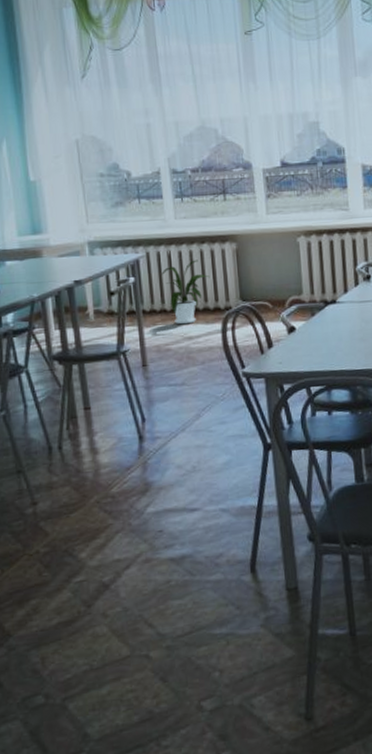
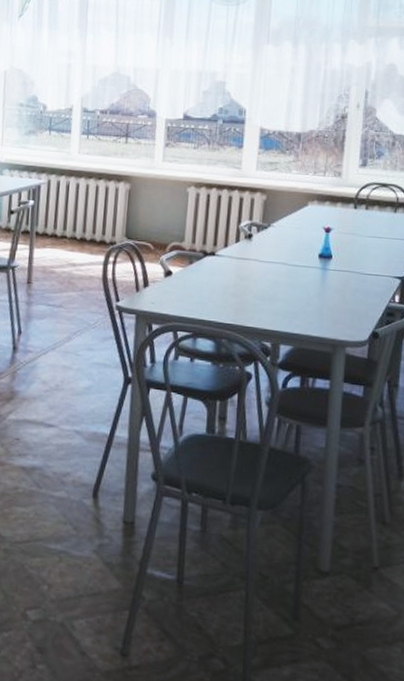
house plant: present [161,259,210,325] -> none [58,193,101,252]

